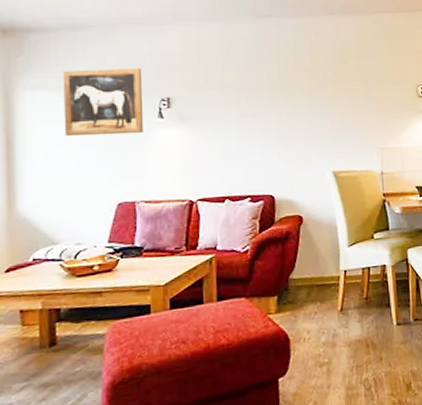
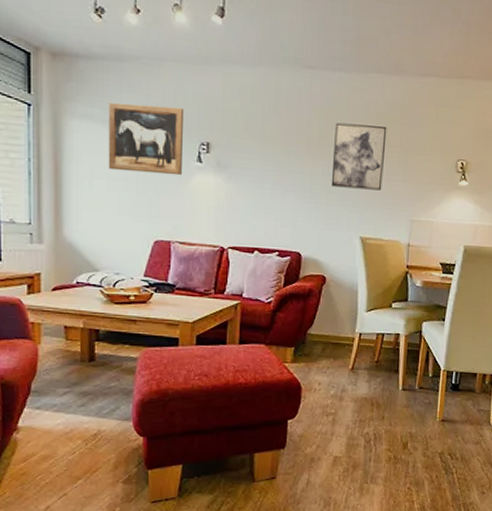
wall art: none [295,62,348,126] -> present [331,122,387,191]

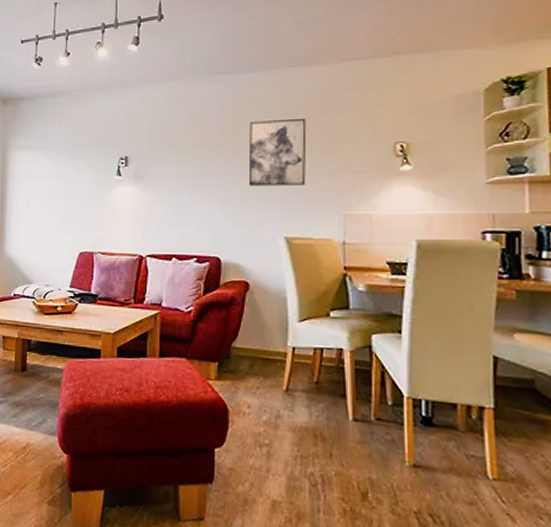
wall art: present [108,103,183,176] -> none [42,129,105,191]

